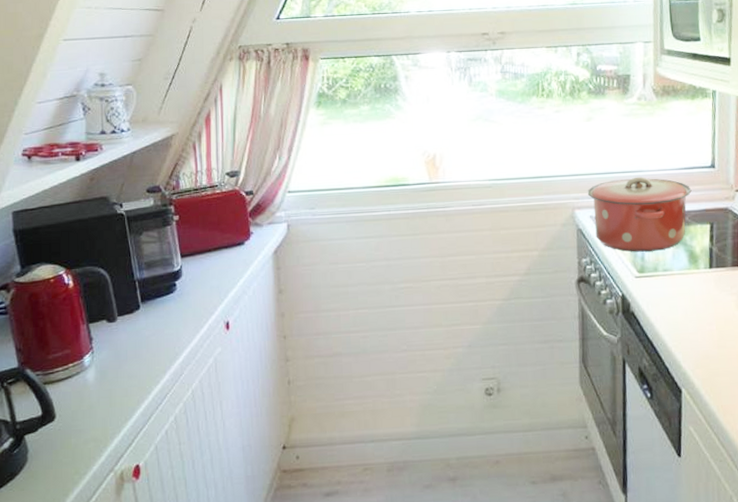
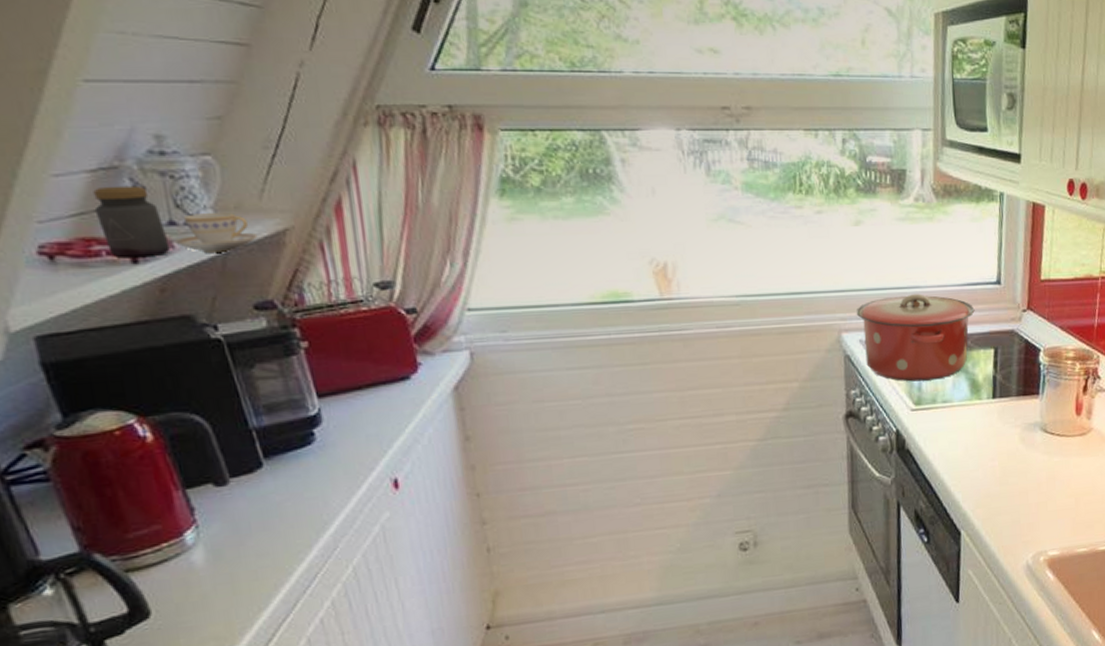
jar: none [58,107,100,158] -> present [93,185,170,259]
teacup: none [103,124,155,152] -> present [174,212,258,253]

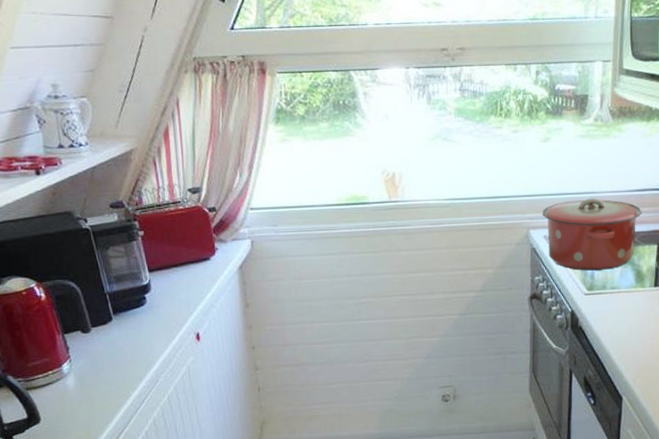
jar: present [93,185,170,259] -> none [14,120,60,172]
teacup: present [174,212,258,253] -> none [62,138,114,167]

